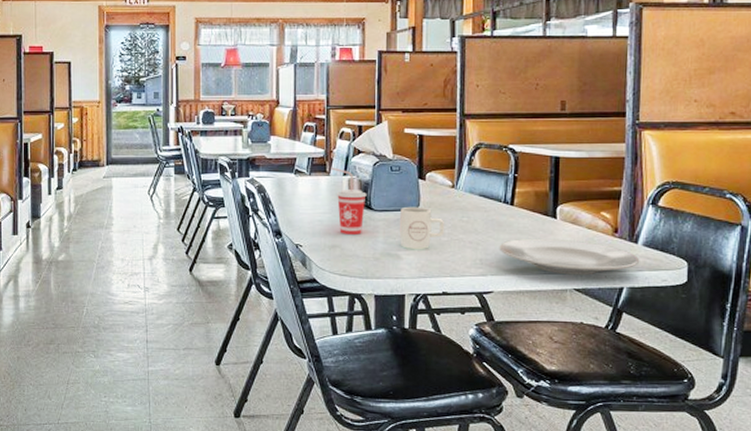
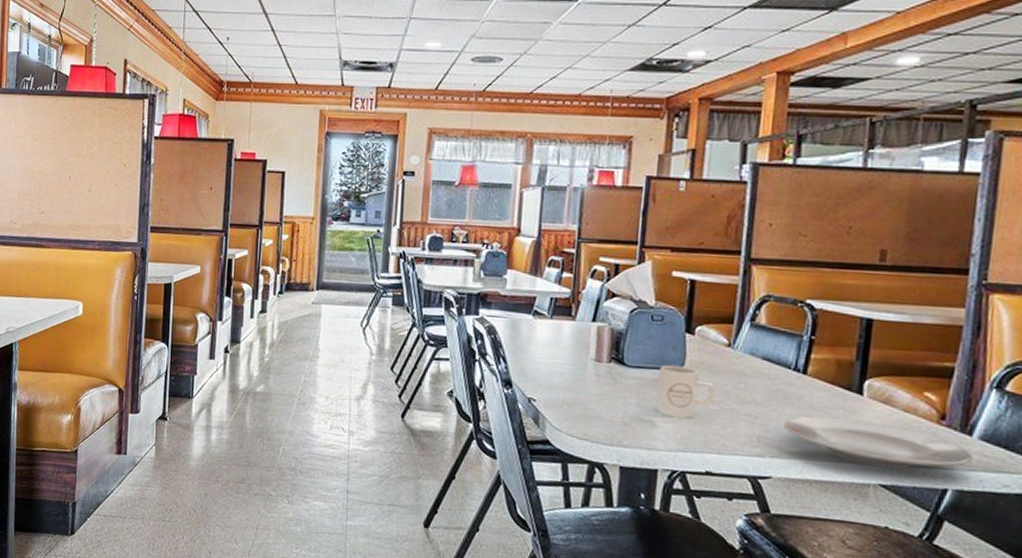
beverage cup: present [331,167,367,236] -> none [577,310,620,394]

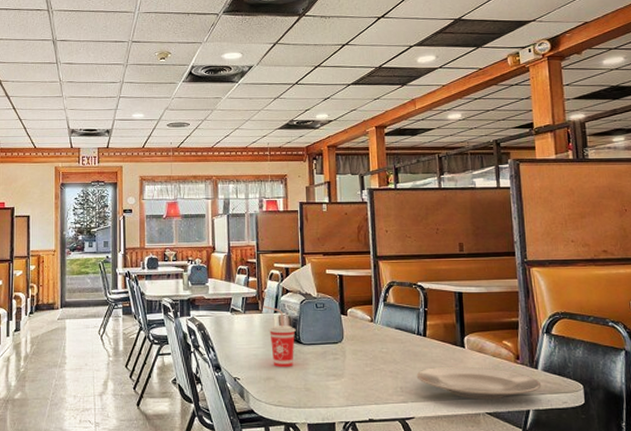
beverage cup: none [577,310,620,394] -> present [263,305,296,368]
mug: present [656,364,716,419] -> none [326,340,368,380]

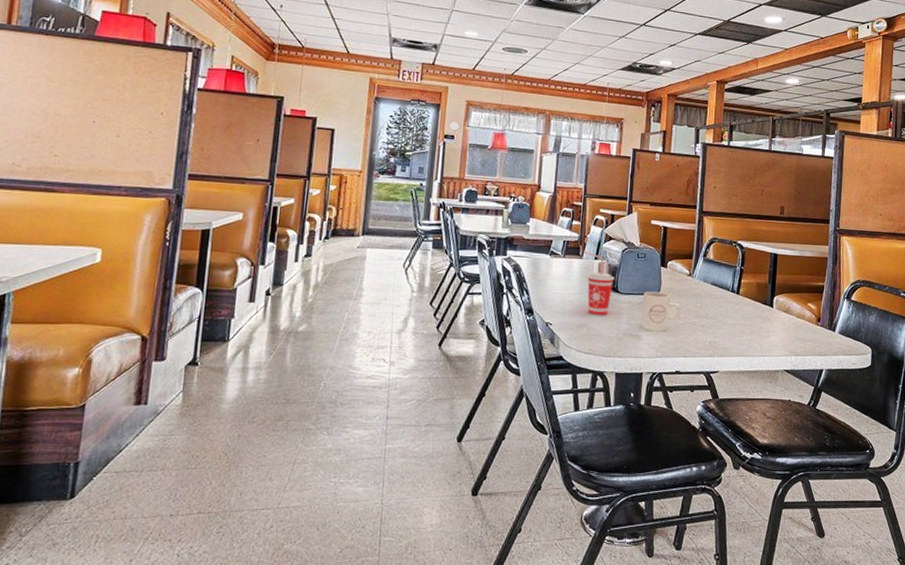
mug: none [326,340,368,380] -> present [641,291,682,332]
plate: present [416,366,542,400] -> none [725,324,836,358]

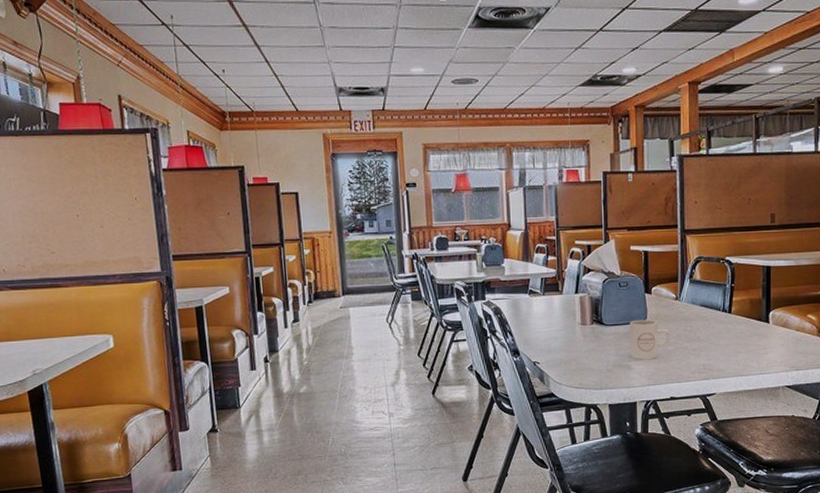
beverage cup: present [584,251,615,316] -> none [563,286,598,350]

